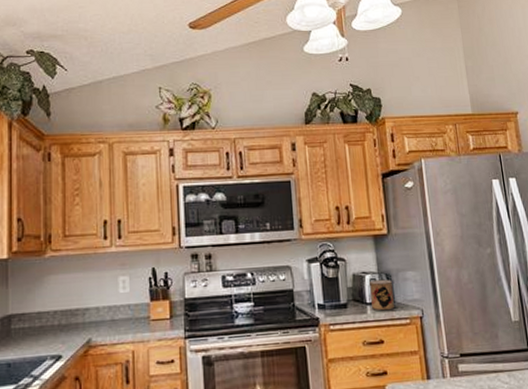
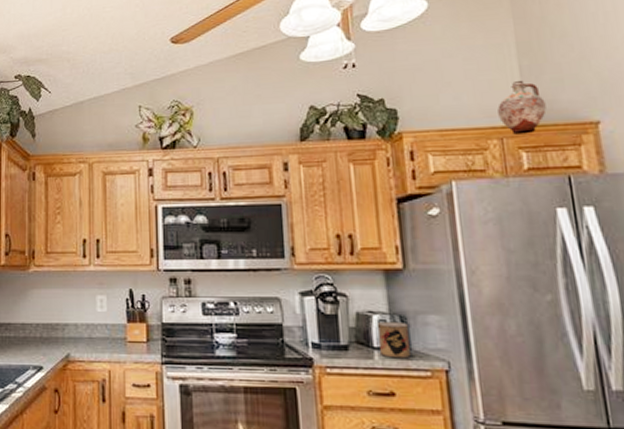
ceramic jug: none [452,77,484,121] -> present [497,80,547,135]

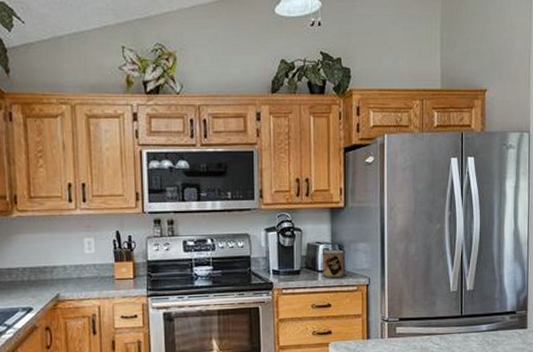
ceramic jug: present [497,80,547,135] -> none [422,50,455,97]

